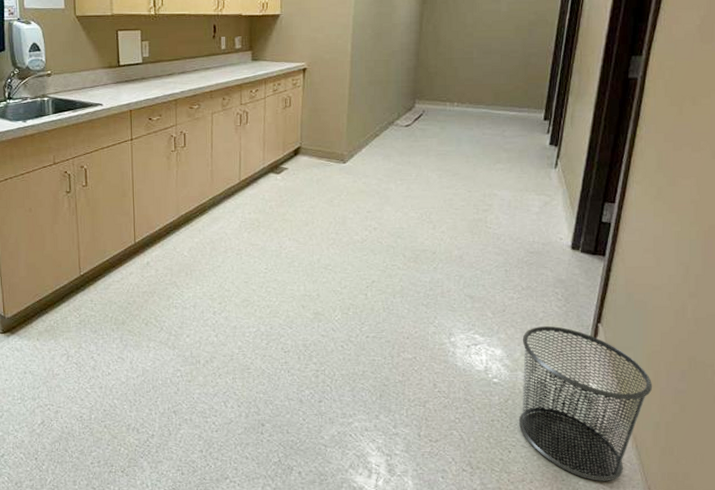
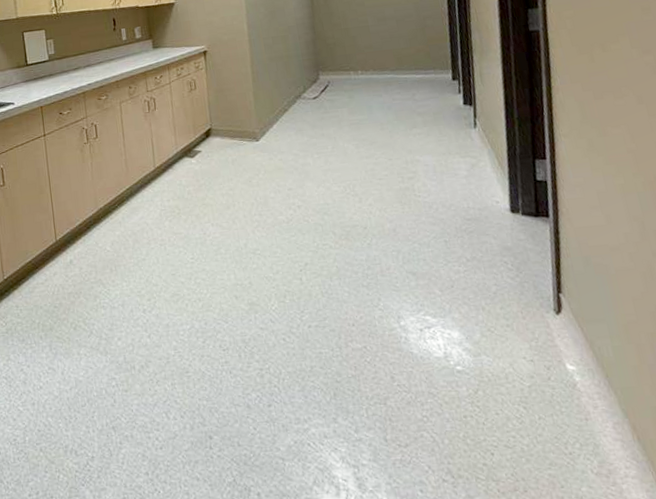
waste bin: present [518,326,653,481] -> none [478,300,639,486]

